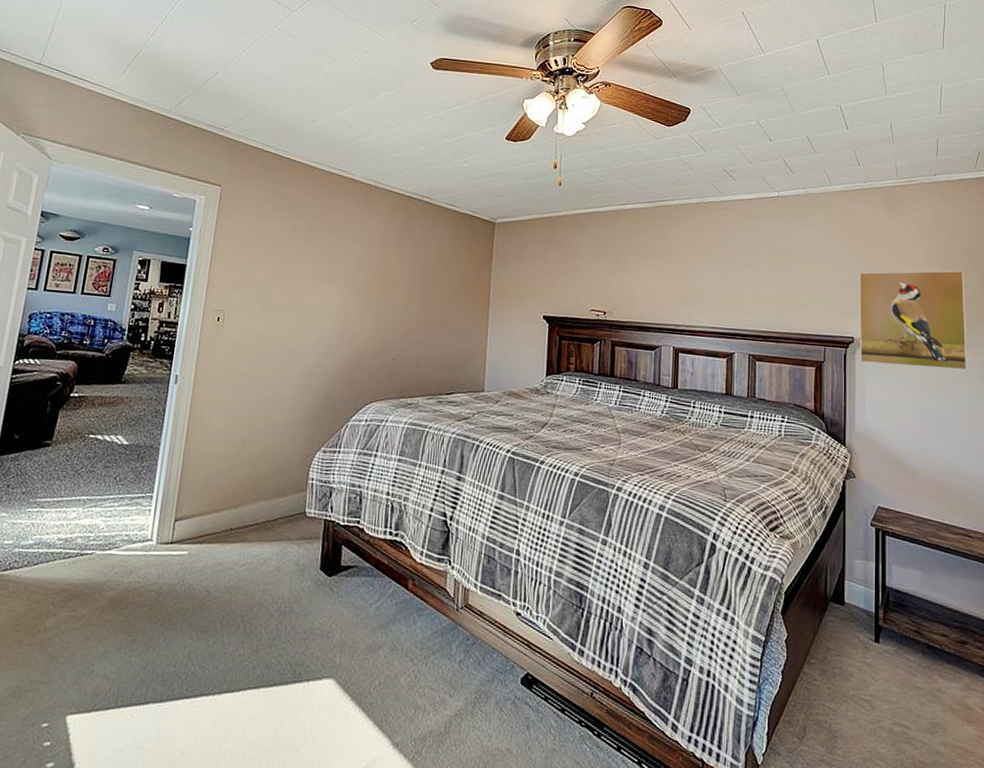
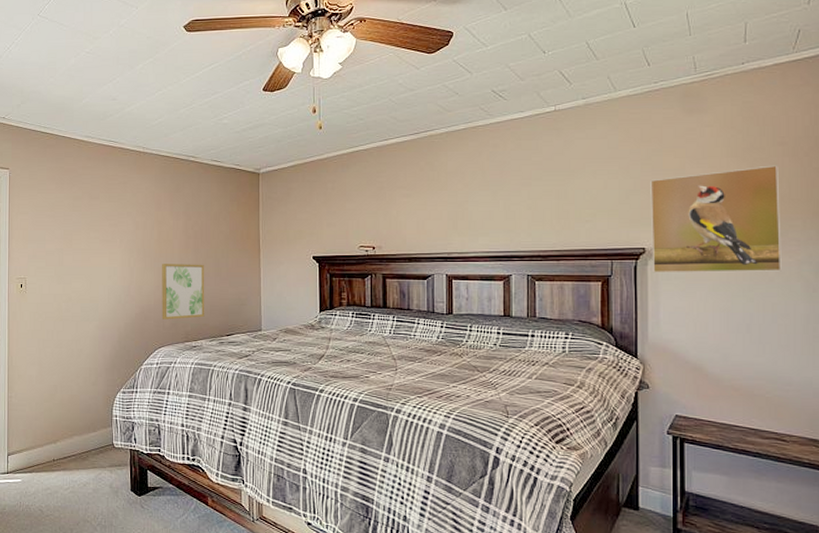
wall art: none [376,309,429,372] -> present [161,264,205,320]

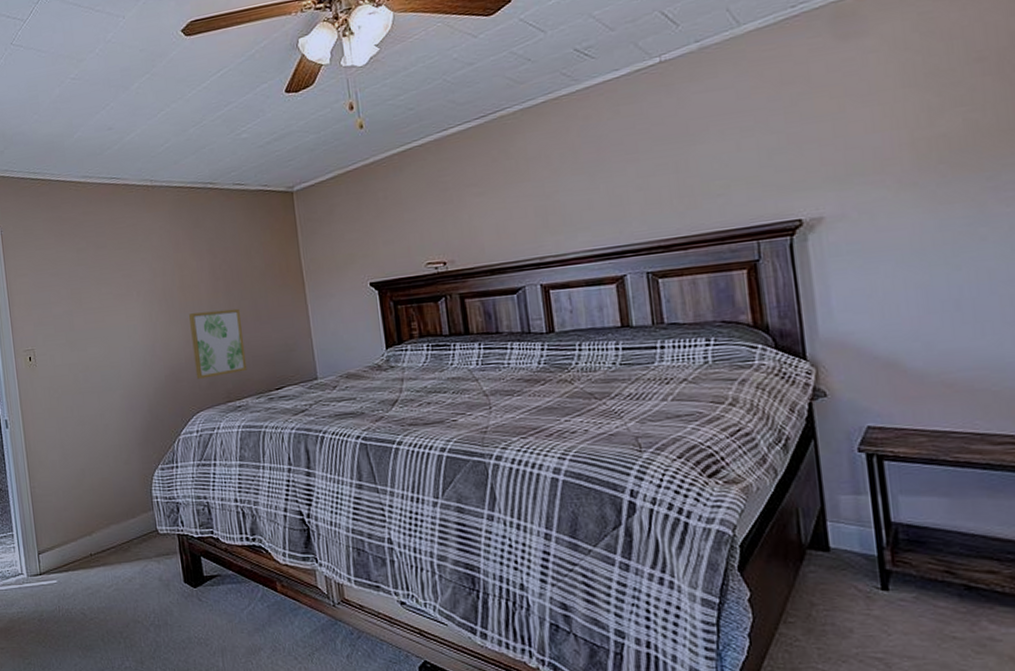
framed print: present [650,165,782,273] -> none [799,88,997,250]

